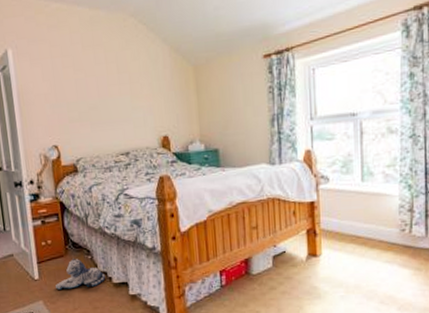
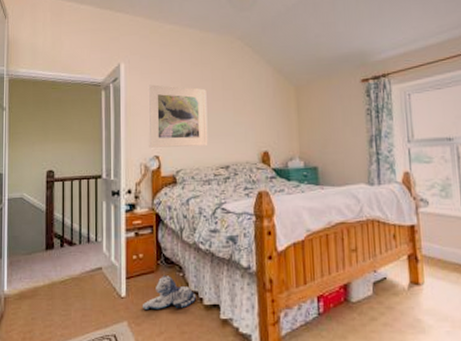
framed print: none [39,71,107,138] -> present [148,84,208,148]

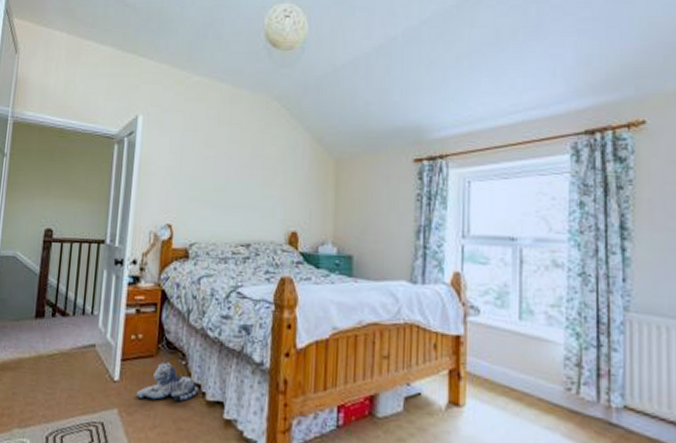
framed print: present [148,84,208,148] -> none [161,142,233,220]

